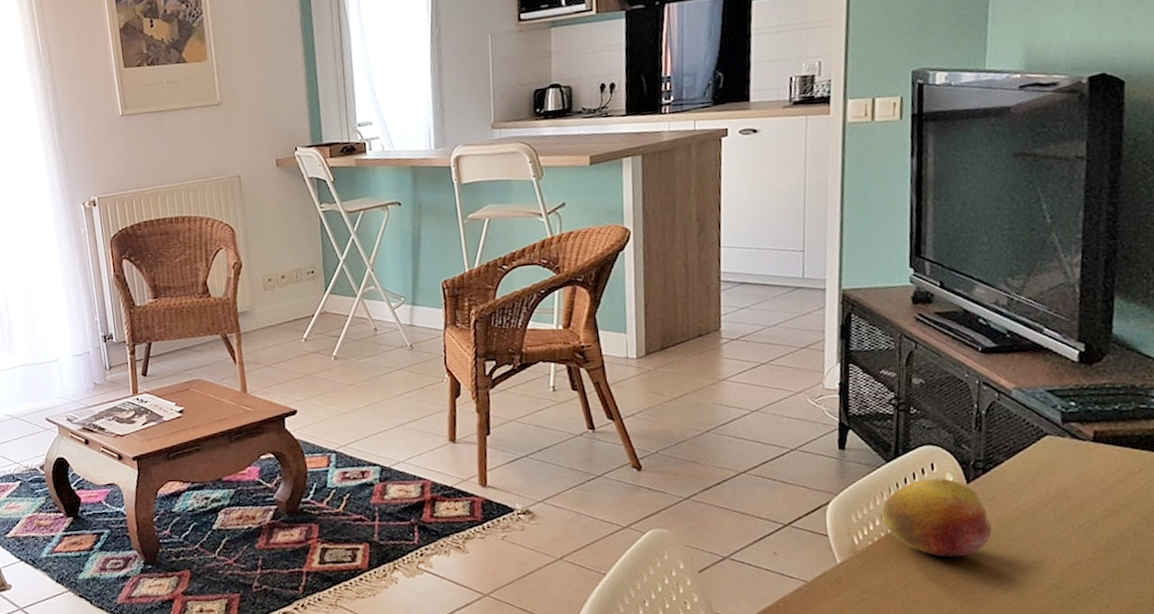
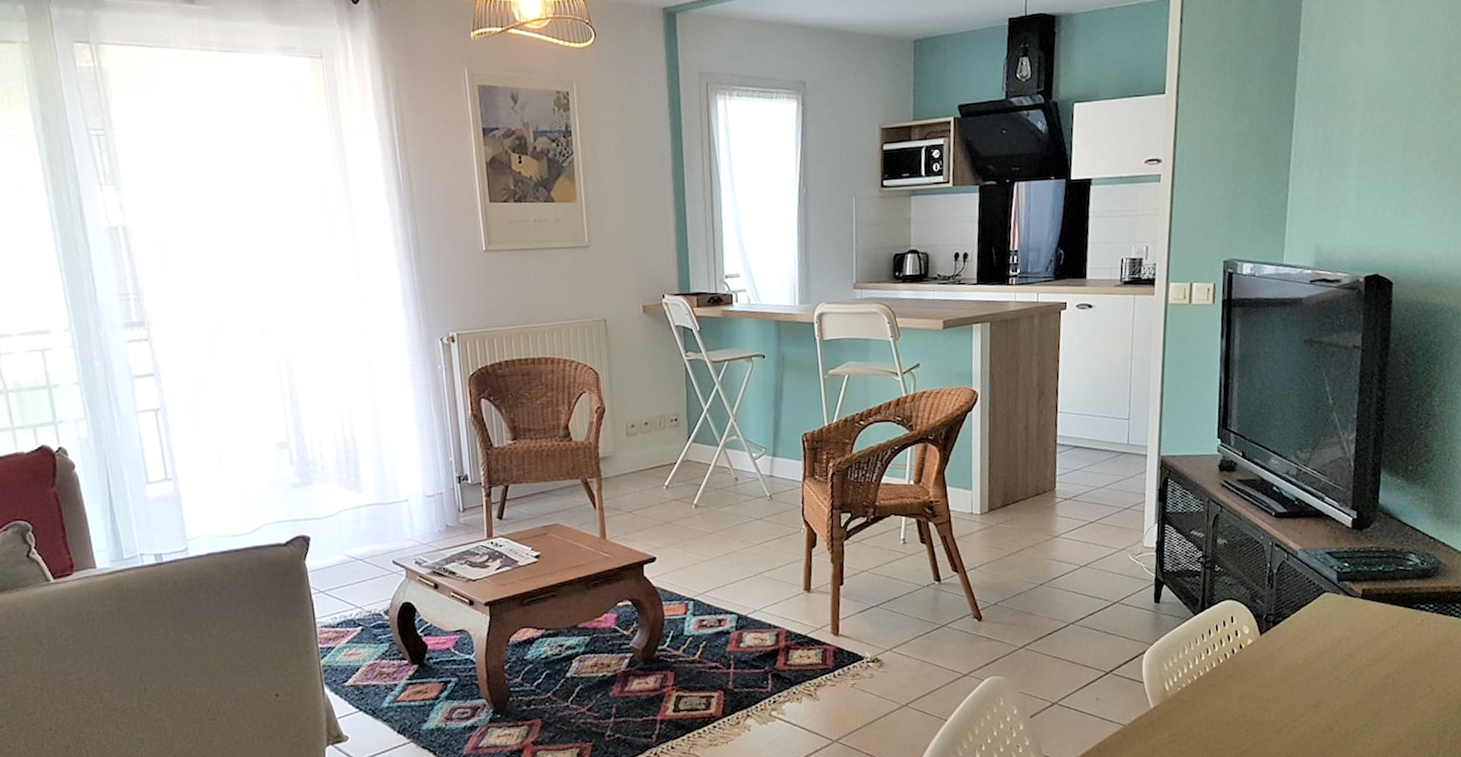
fruit: present [882,477,992,557] -> none [1189,629,1280,702]

